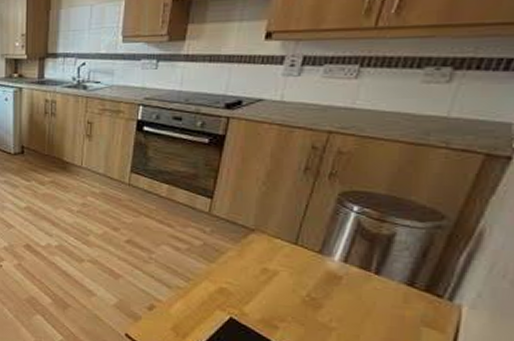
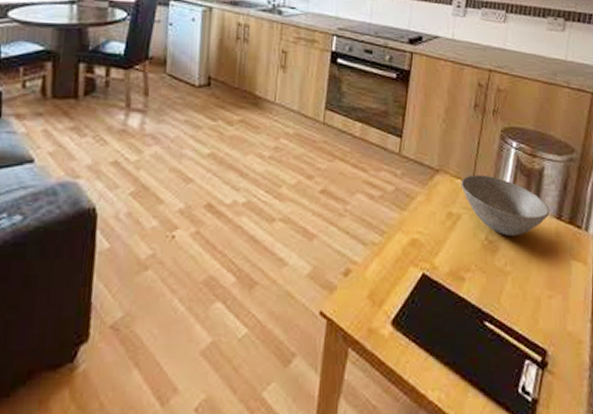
bowl: none [280,236,398,297] -> present [461,174,550,236]

